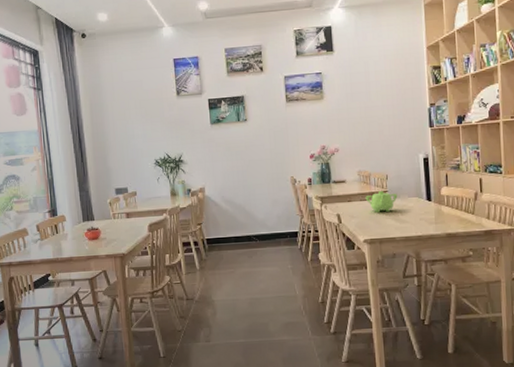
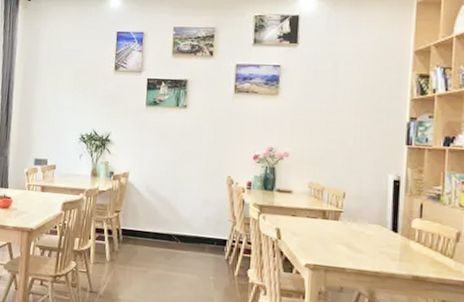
teapot: present [365,191,398,212] -> none [313,210,355,236]

